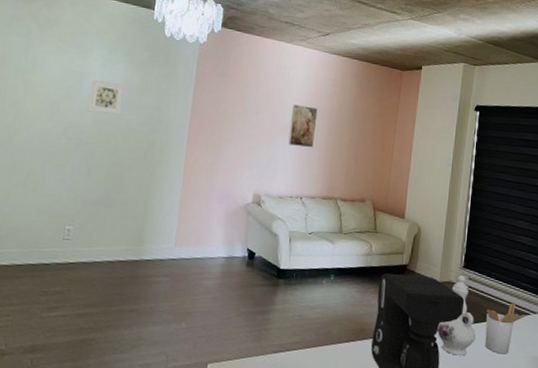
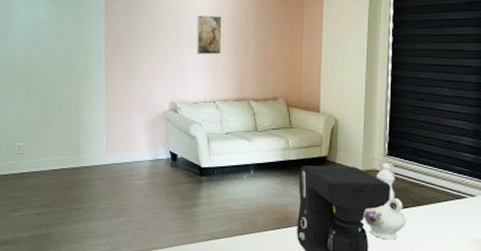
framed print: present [88,80,125,115] -> none [19,18,47,46]
utensil holder: present [485,303,526,354] -> none [417,187,462,237]

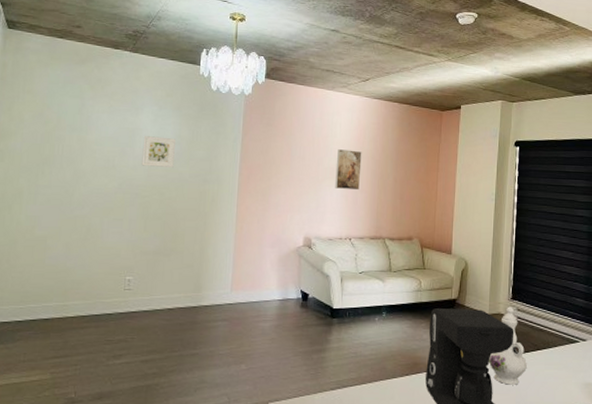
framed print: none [19,18,47,46] -> present [141,136,175,167]

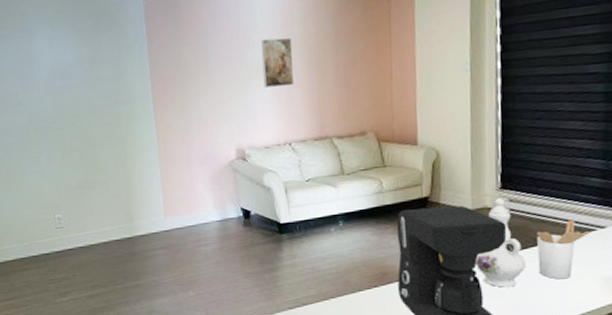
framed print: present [141,136,175,167] -> none [43,60,80,97]
utensil holder: none [536,331,575,382] -> present [537,219,590,280]

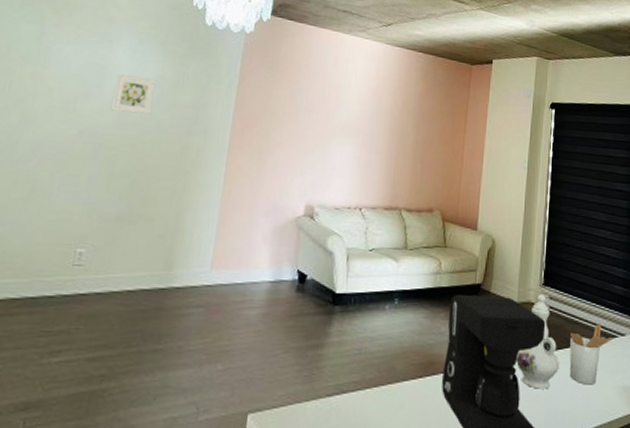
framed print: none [43,60,80,97] -> present [110,74,156,114]
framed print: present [261,38,294,88] -> none [346,102,379,152]

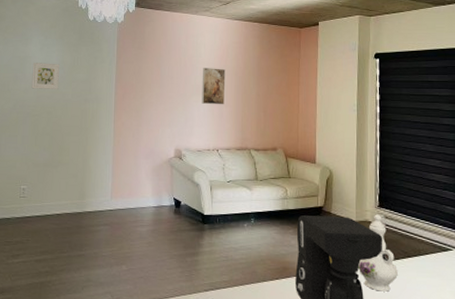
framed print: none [346,102,379,152] -> present [202,68,226,105]
utensil holder: present [569,324,613,385] -> none [407,239,448,290]

